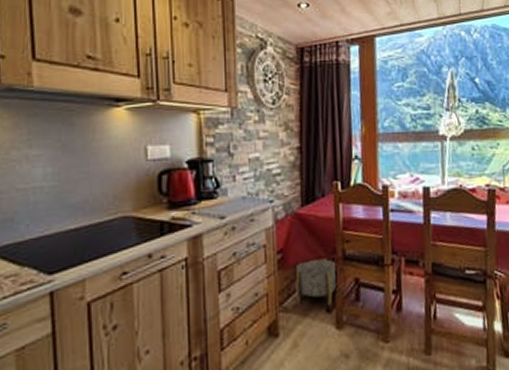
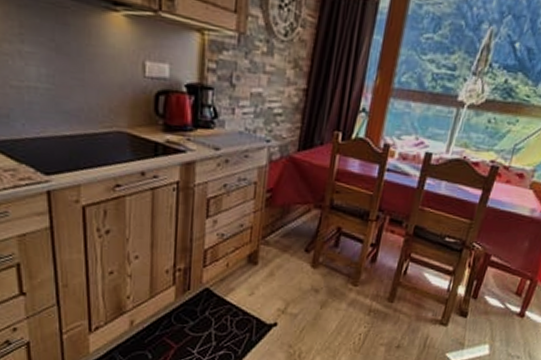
stool: present [295,258,336,307] -> none [279,203,321,247]

